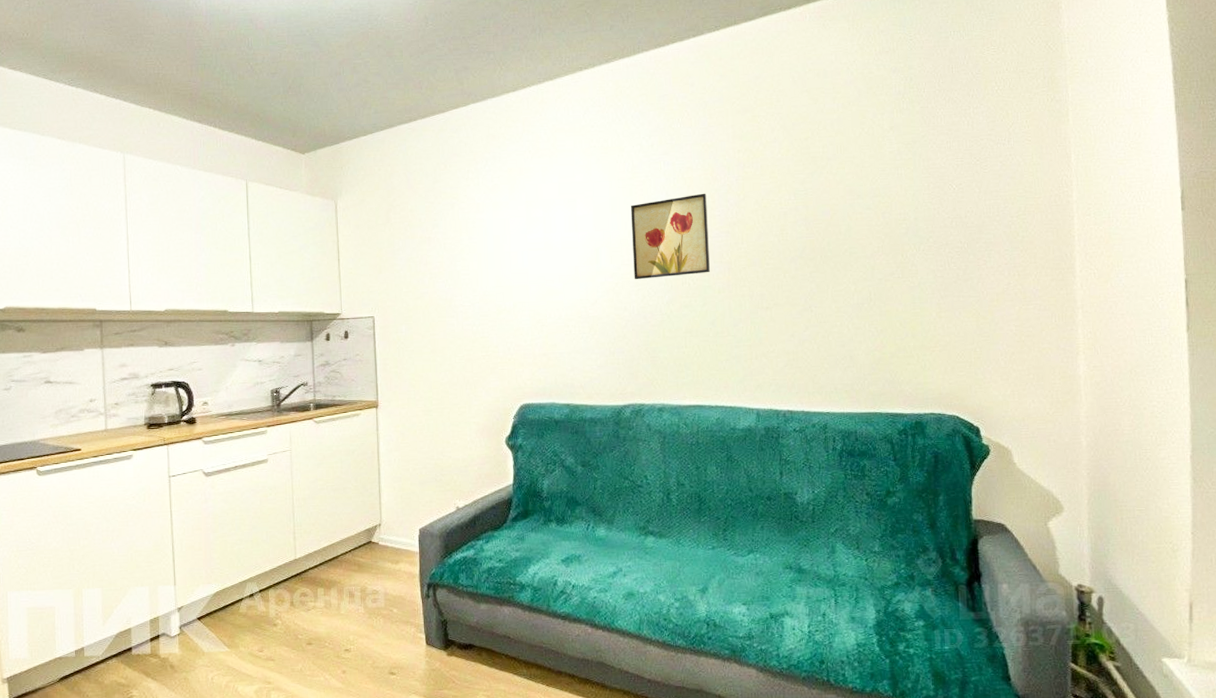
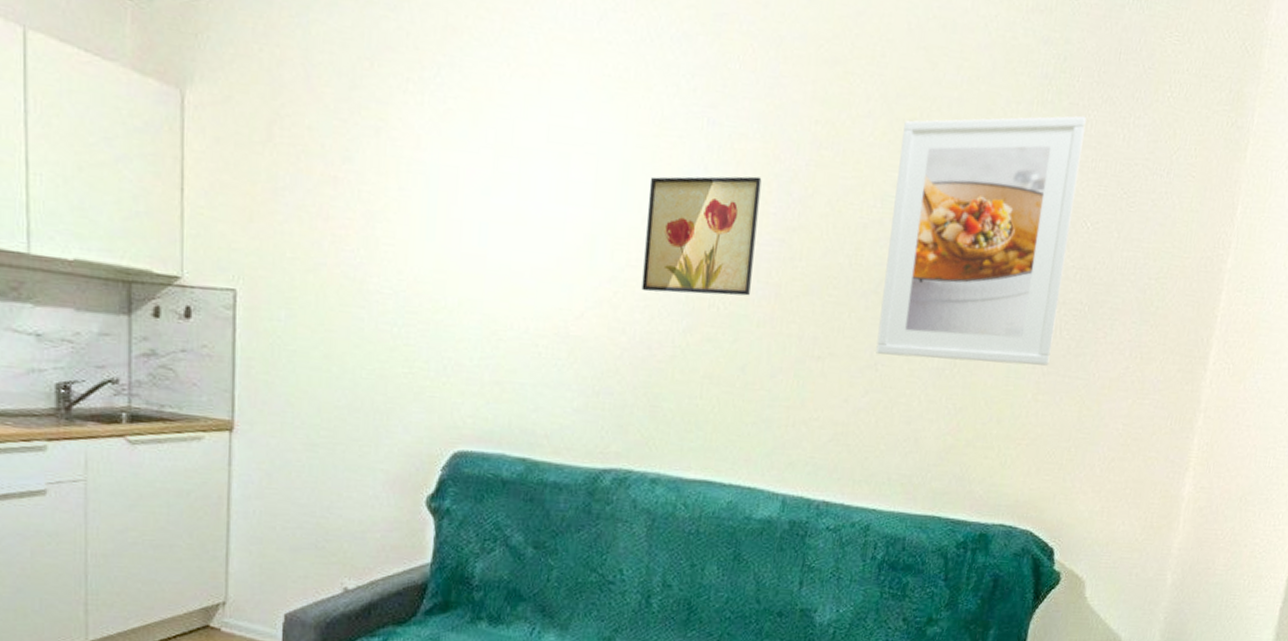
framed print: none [801,114,945,300] -> present [876,116,1086,366]

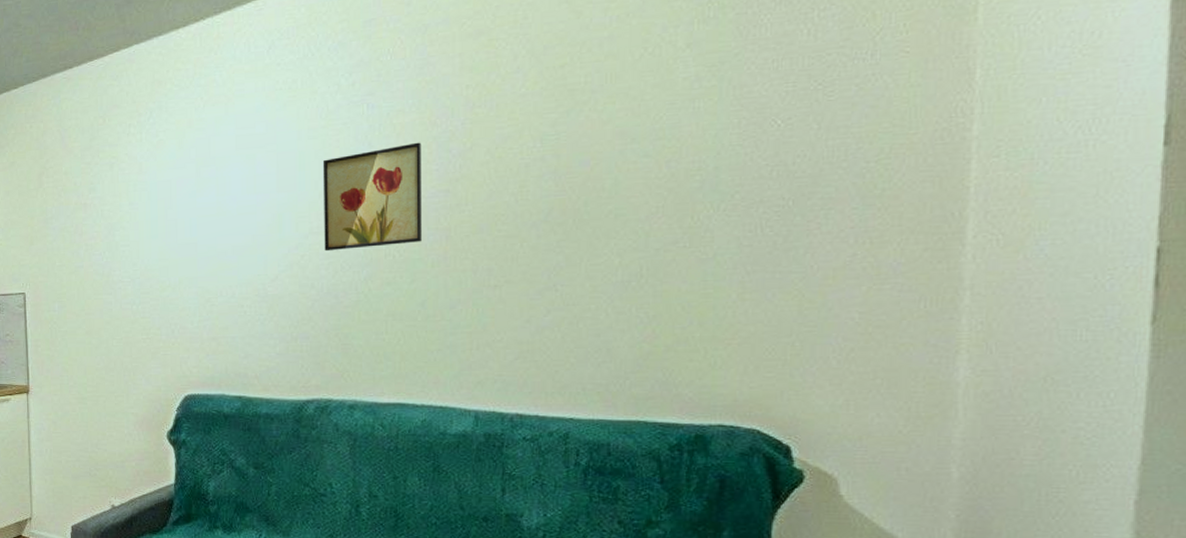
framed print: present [876,116,1086,366] -> none [553,22,759,277]

